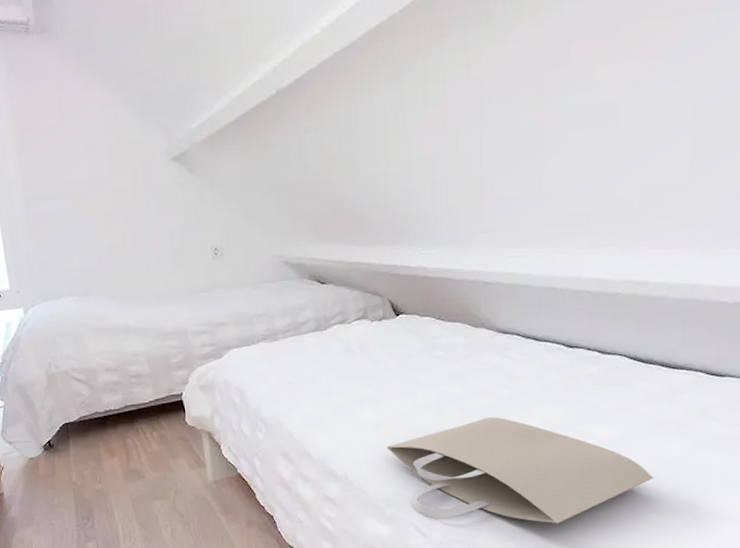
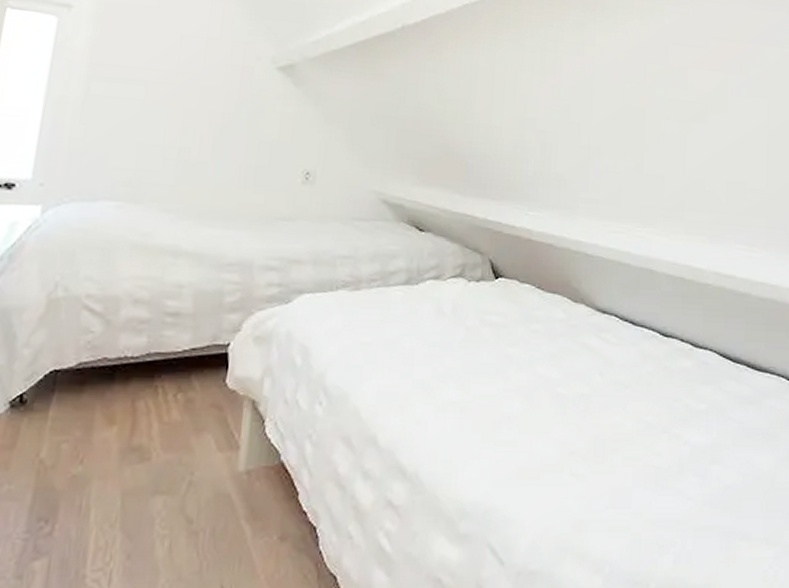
tote bag: present [386,417,653,524] -> none [468,409,744,552]

